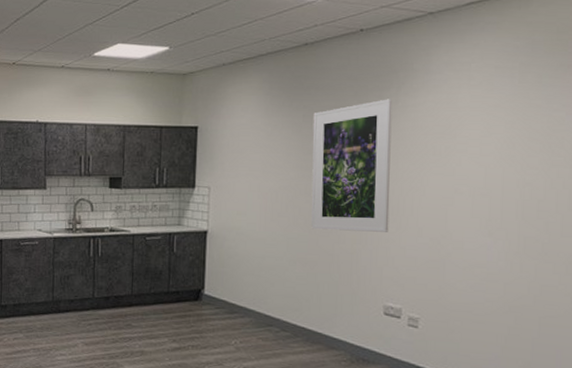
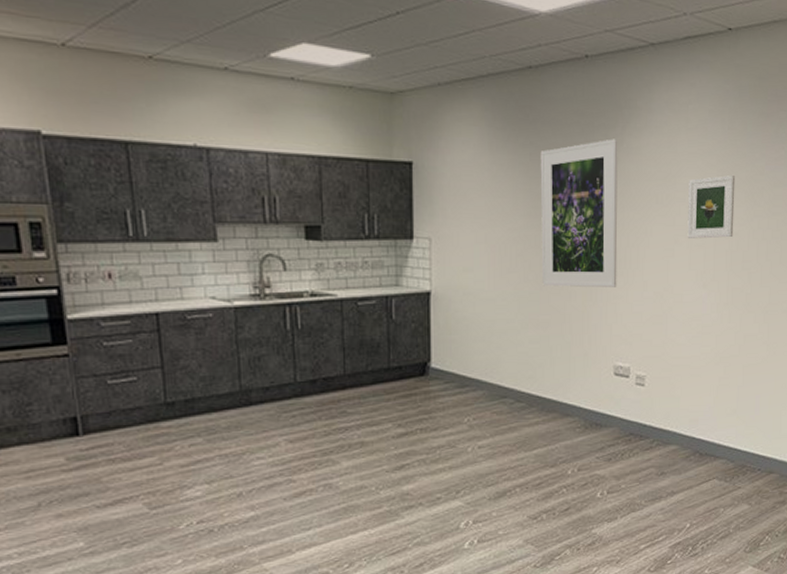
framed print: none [469,127,528,188] -> present [687,175,736,239]

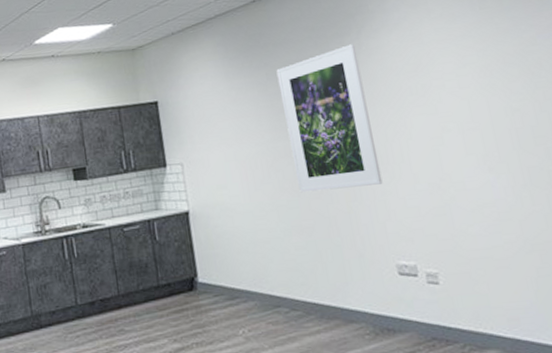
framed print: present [687,175,736,239] -> none [444,52,515,123]

